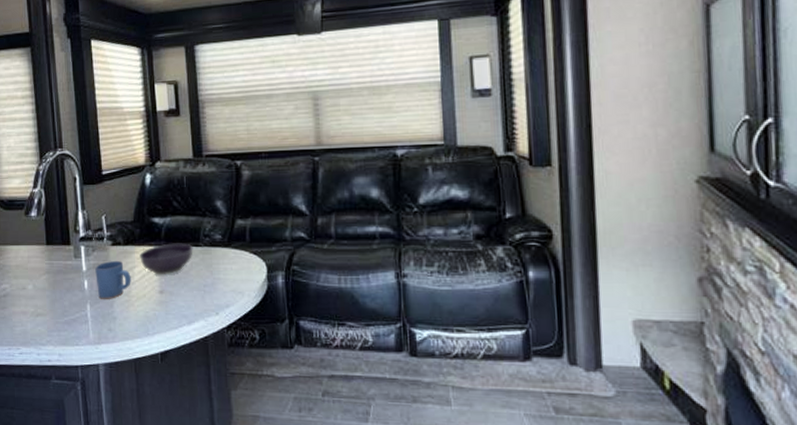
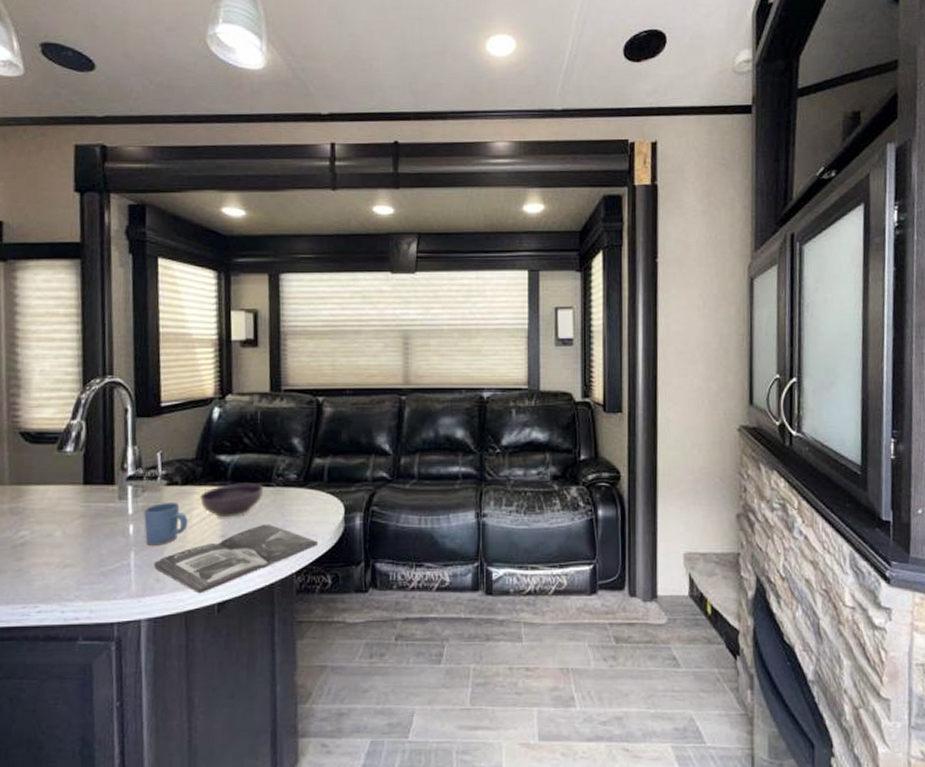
magazine: none [106,281,245,344] -> present [154,523,319,594]

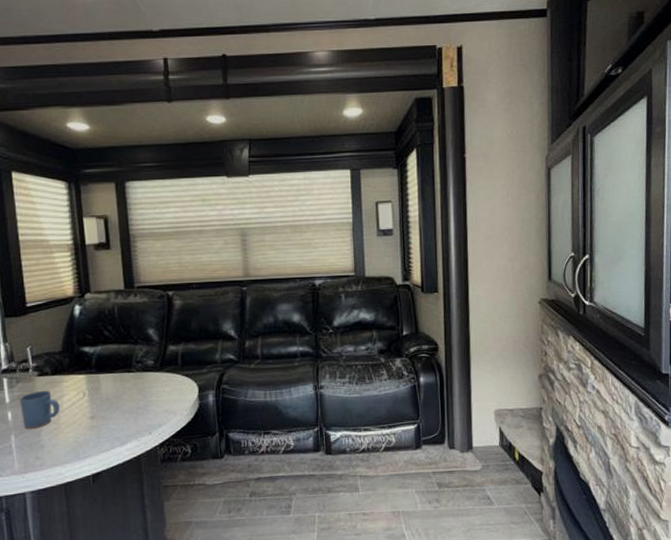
magazine: present [154,523,319,594] -> none [33,404,178,468]
bowl: present [200,483,264,517] -> none [69,370,125,401]

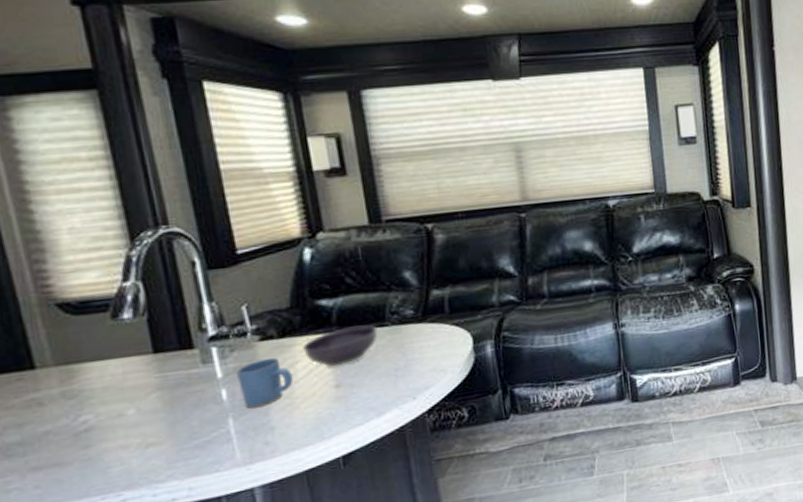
bowl: none [69,370,125,401] -> present [303,324,378,367]

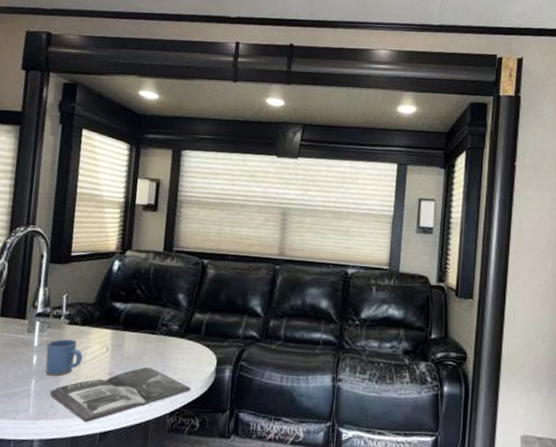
magazine: none [259,365,449,450] -> present [49,366,192,423]
bowl: present [303,324,378,367] -> none [94,328,150,358]

